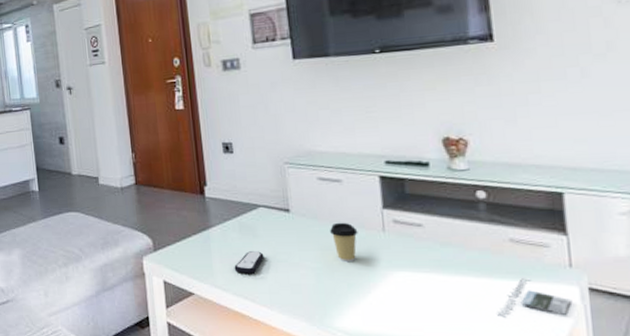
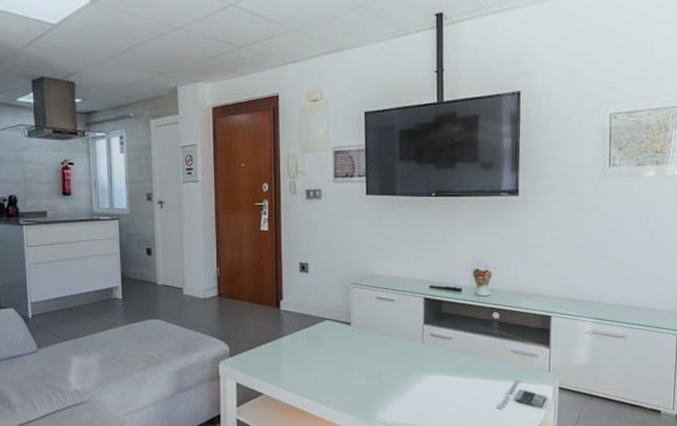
remote control: present [234,251,264,275] -> none [300,357,326,378]
coffee cup: present [330,222,358,263] -> none [381,334,403,368]

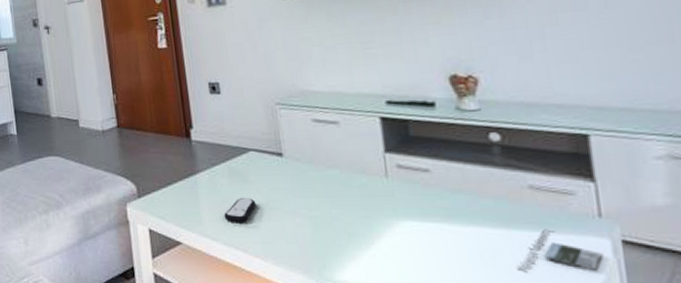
remote control: none [300,357,326,378] -> present [224,198,256,223]

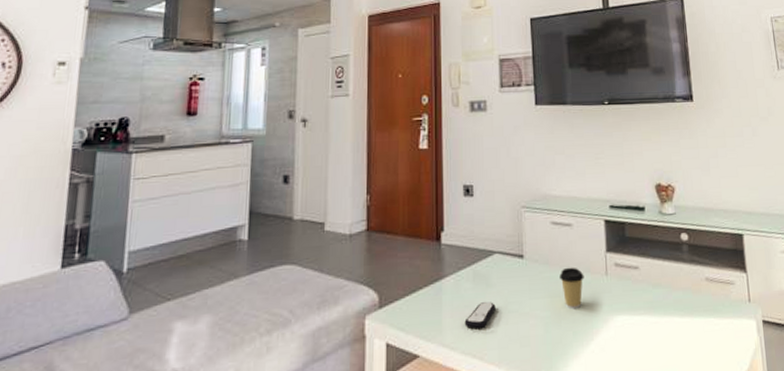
coffee cup: none [327,167,358,211] -> present [560,267,584,310]
magazine: present [515,228,604,272] -> none [695,314,752,355]

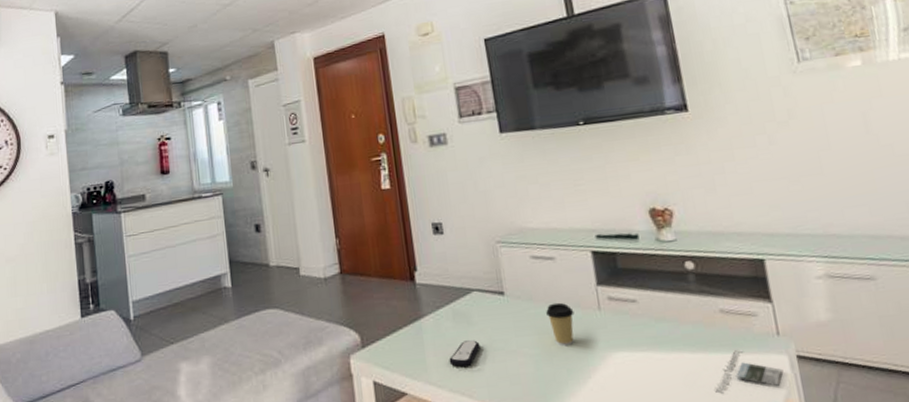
magazine: none [695,314,752,355] -> present [713,349,784,394]

